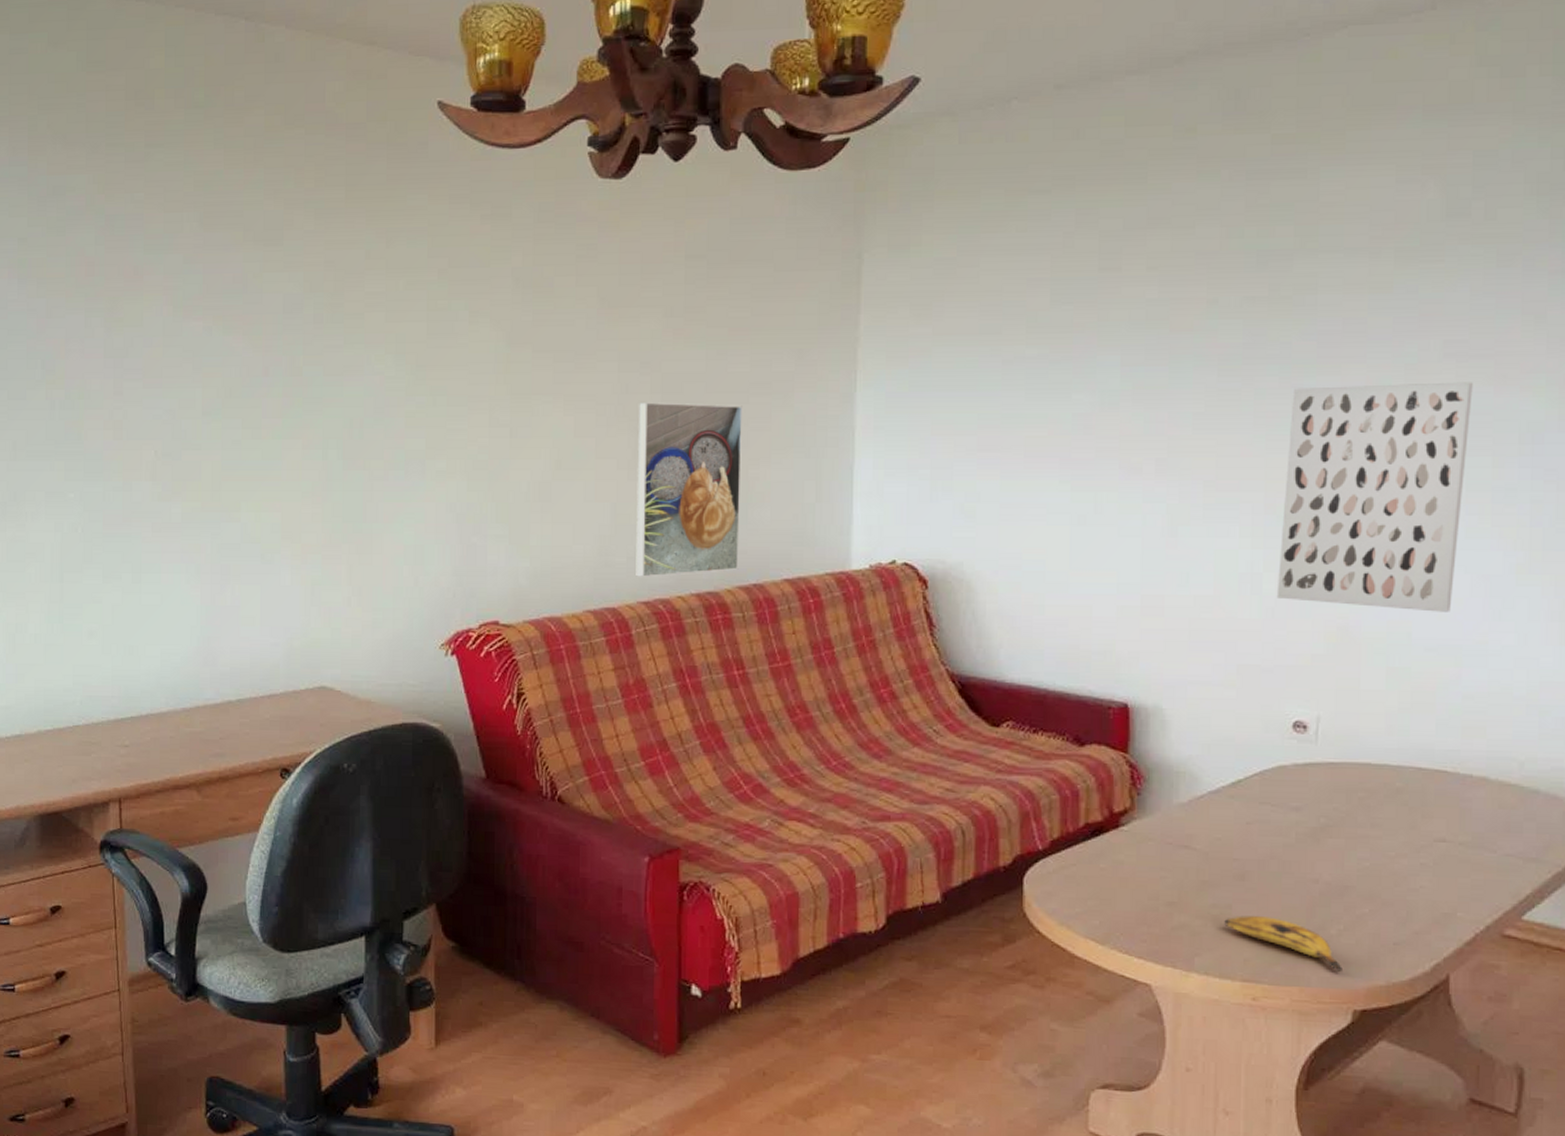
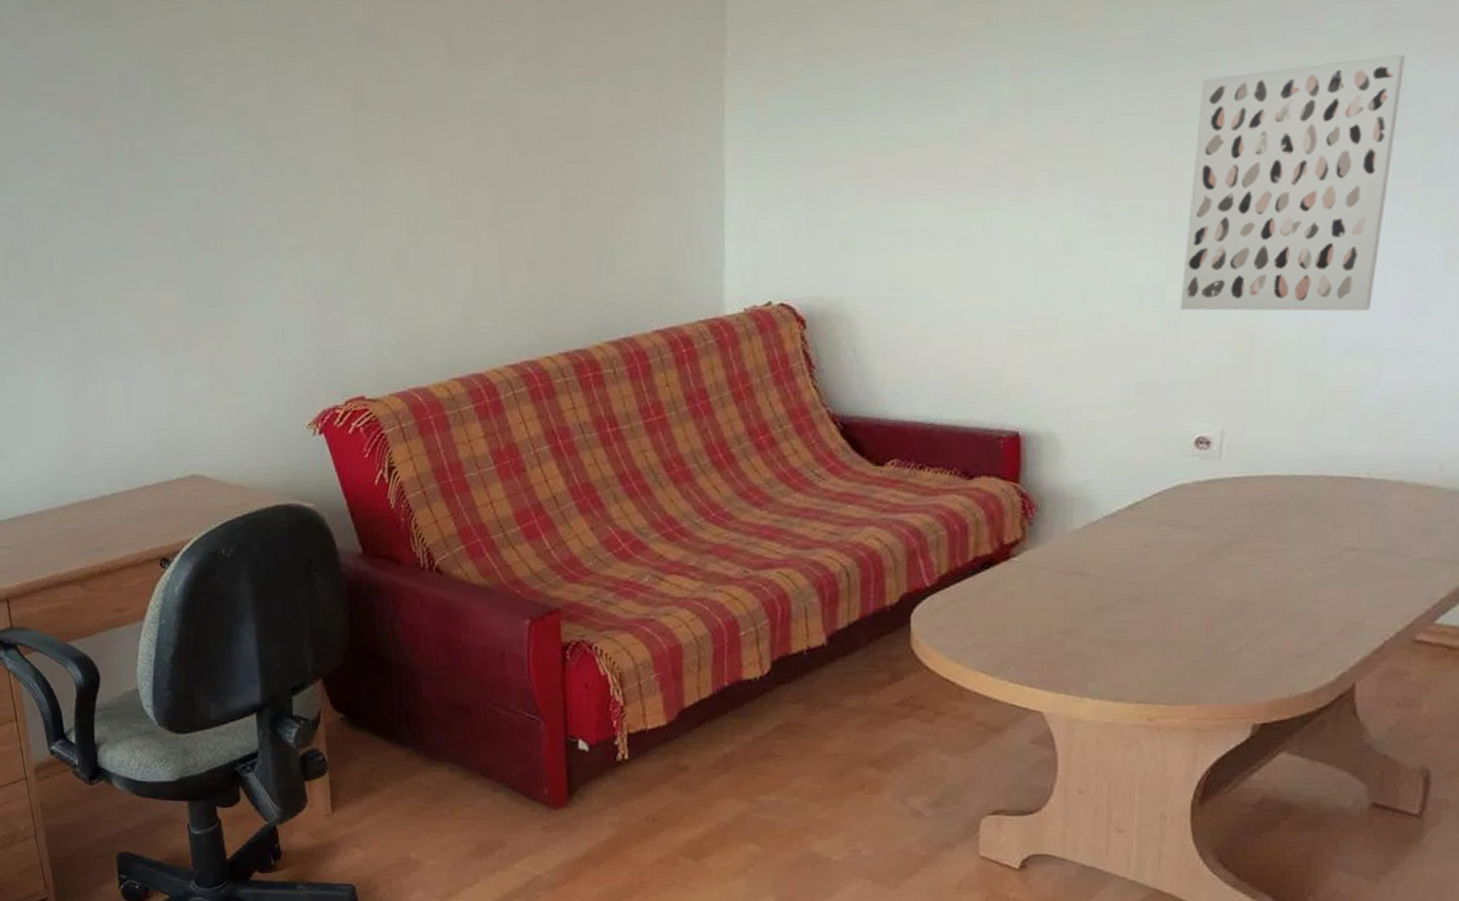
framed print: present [636,402,742,578] -> none [495,150,608,341]
banana: present [1224,916,1342,972] -> none [1119,638,1242,687]

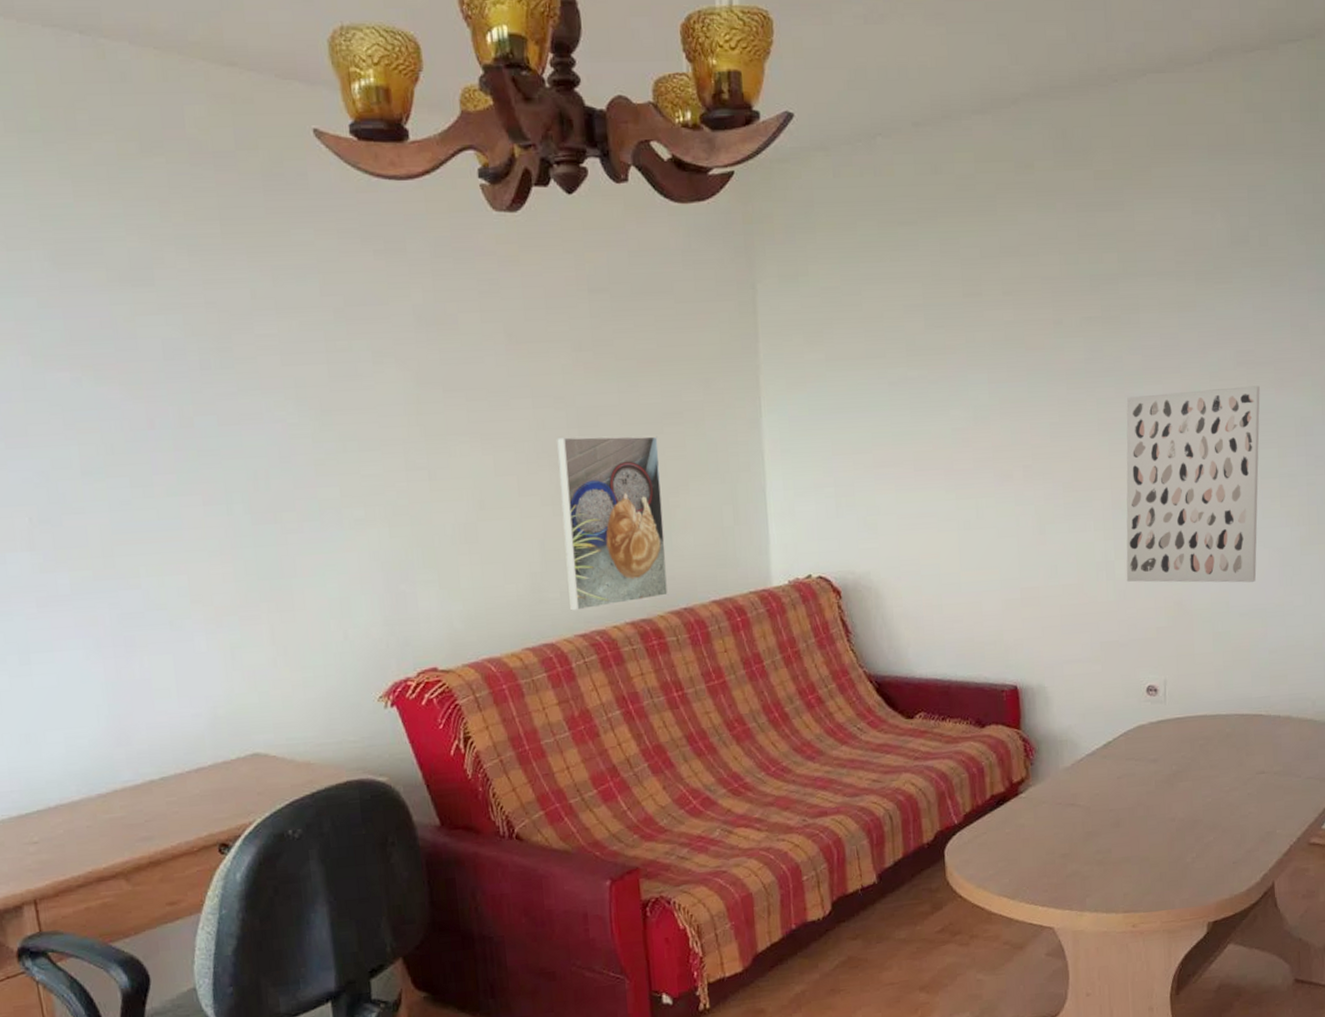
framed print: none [495,150,608,341] -> present [557,435,669,612]

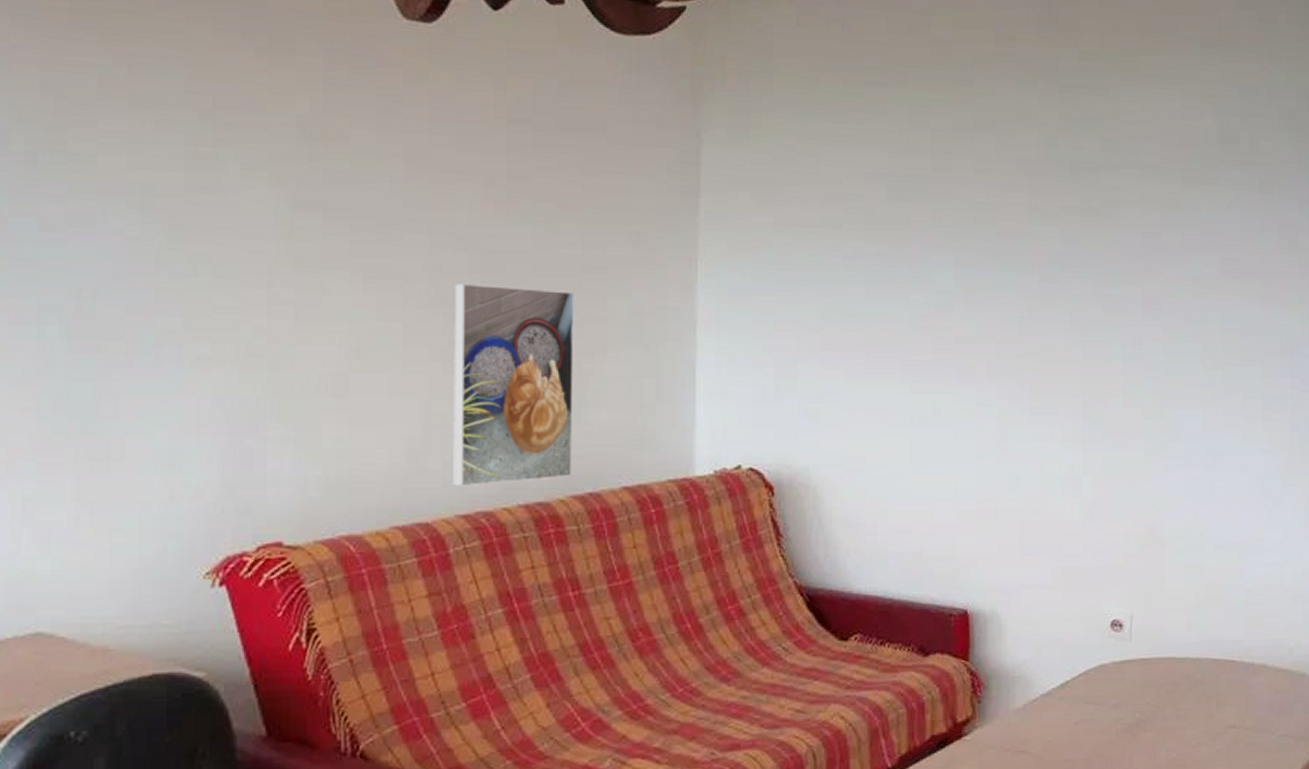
wall art: present [1126,385,1260,583] -> none [1094,296,1245,511]

